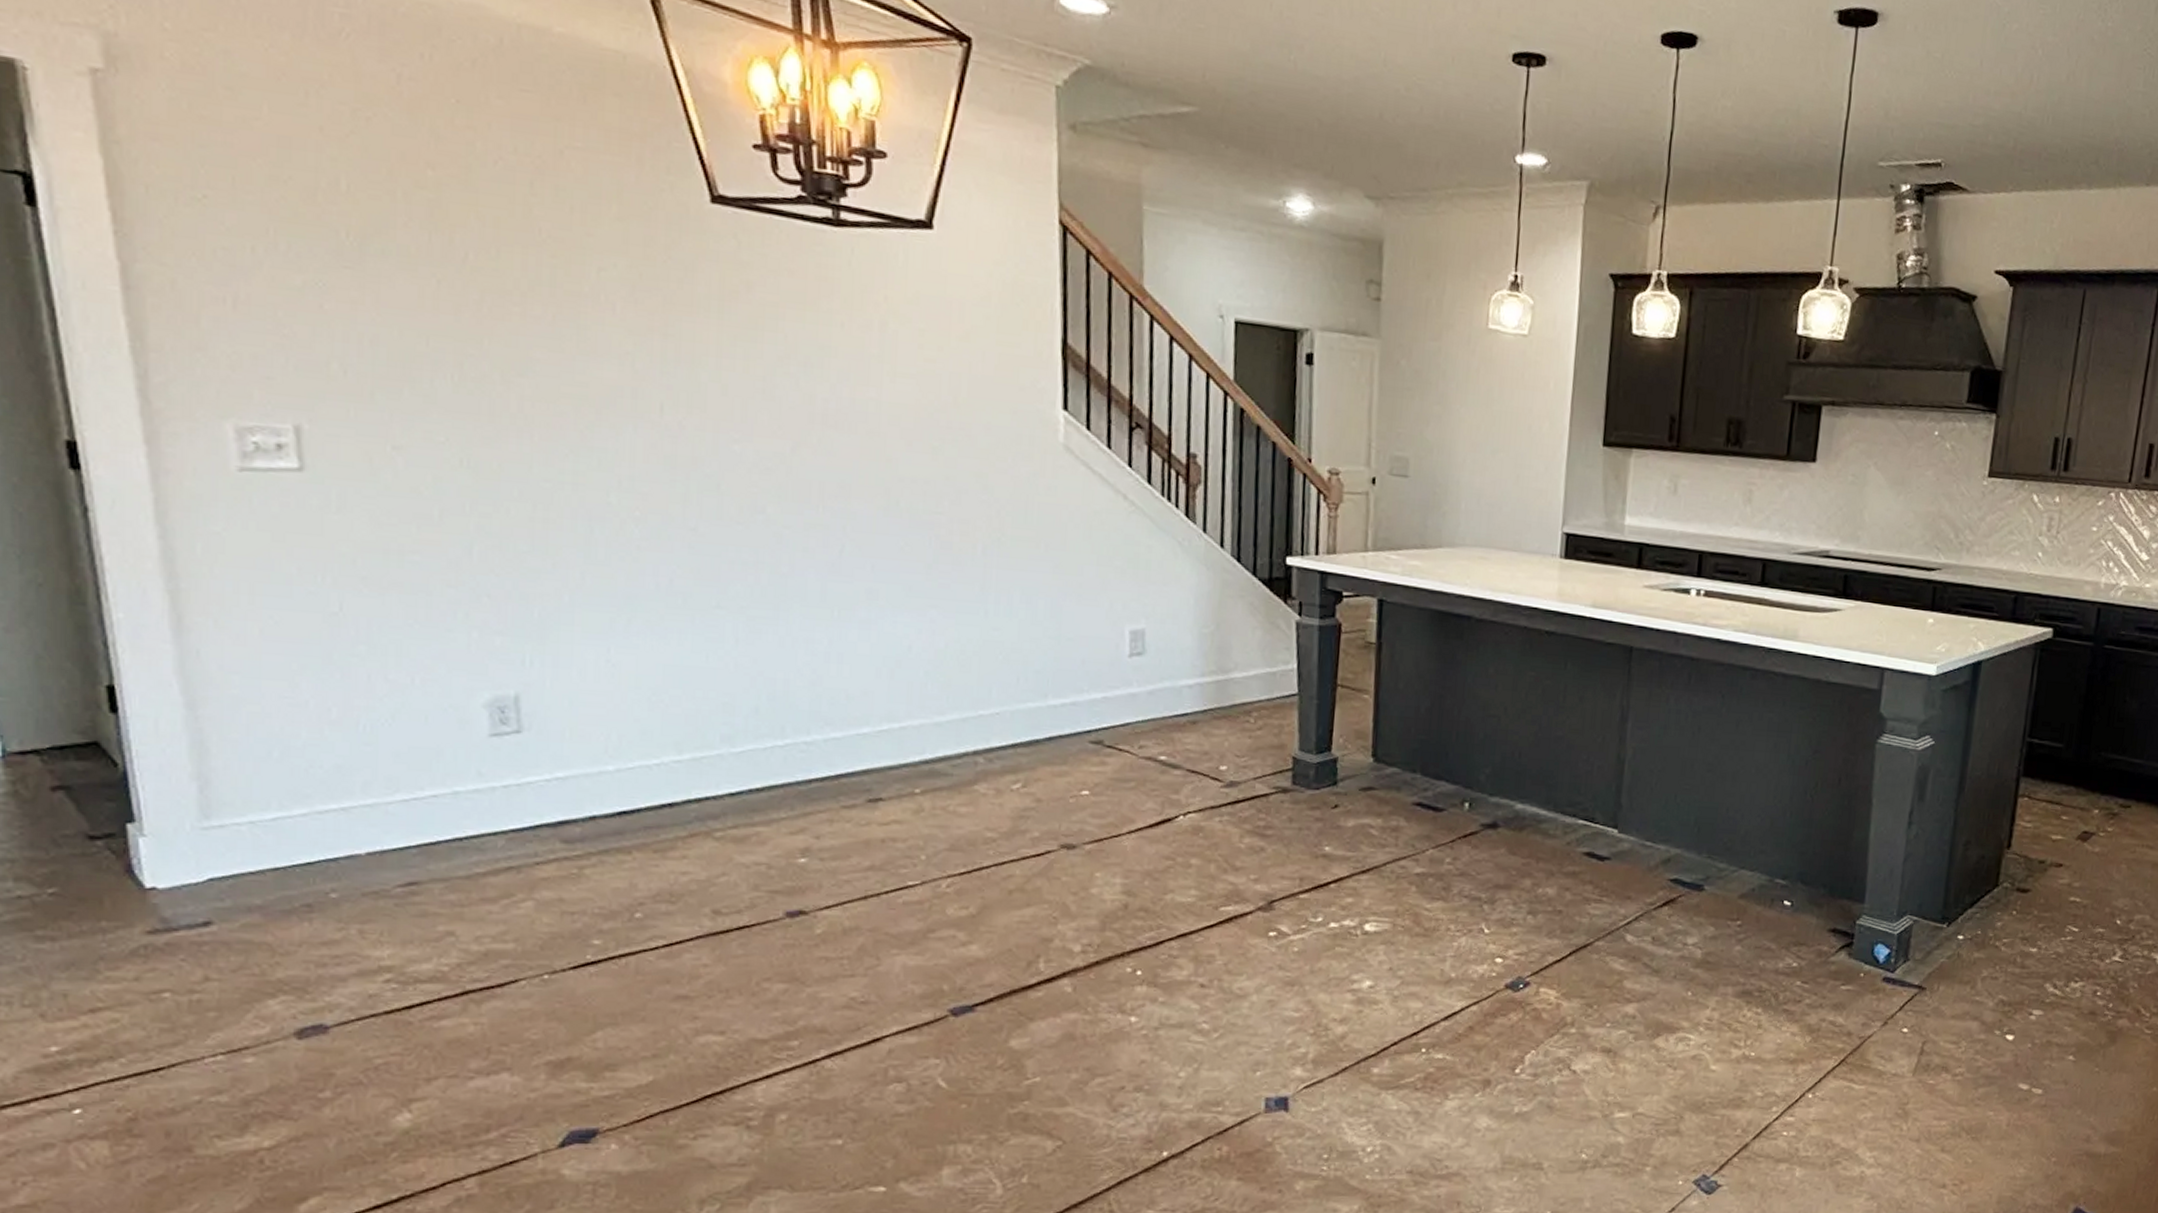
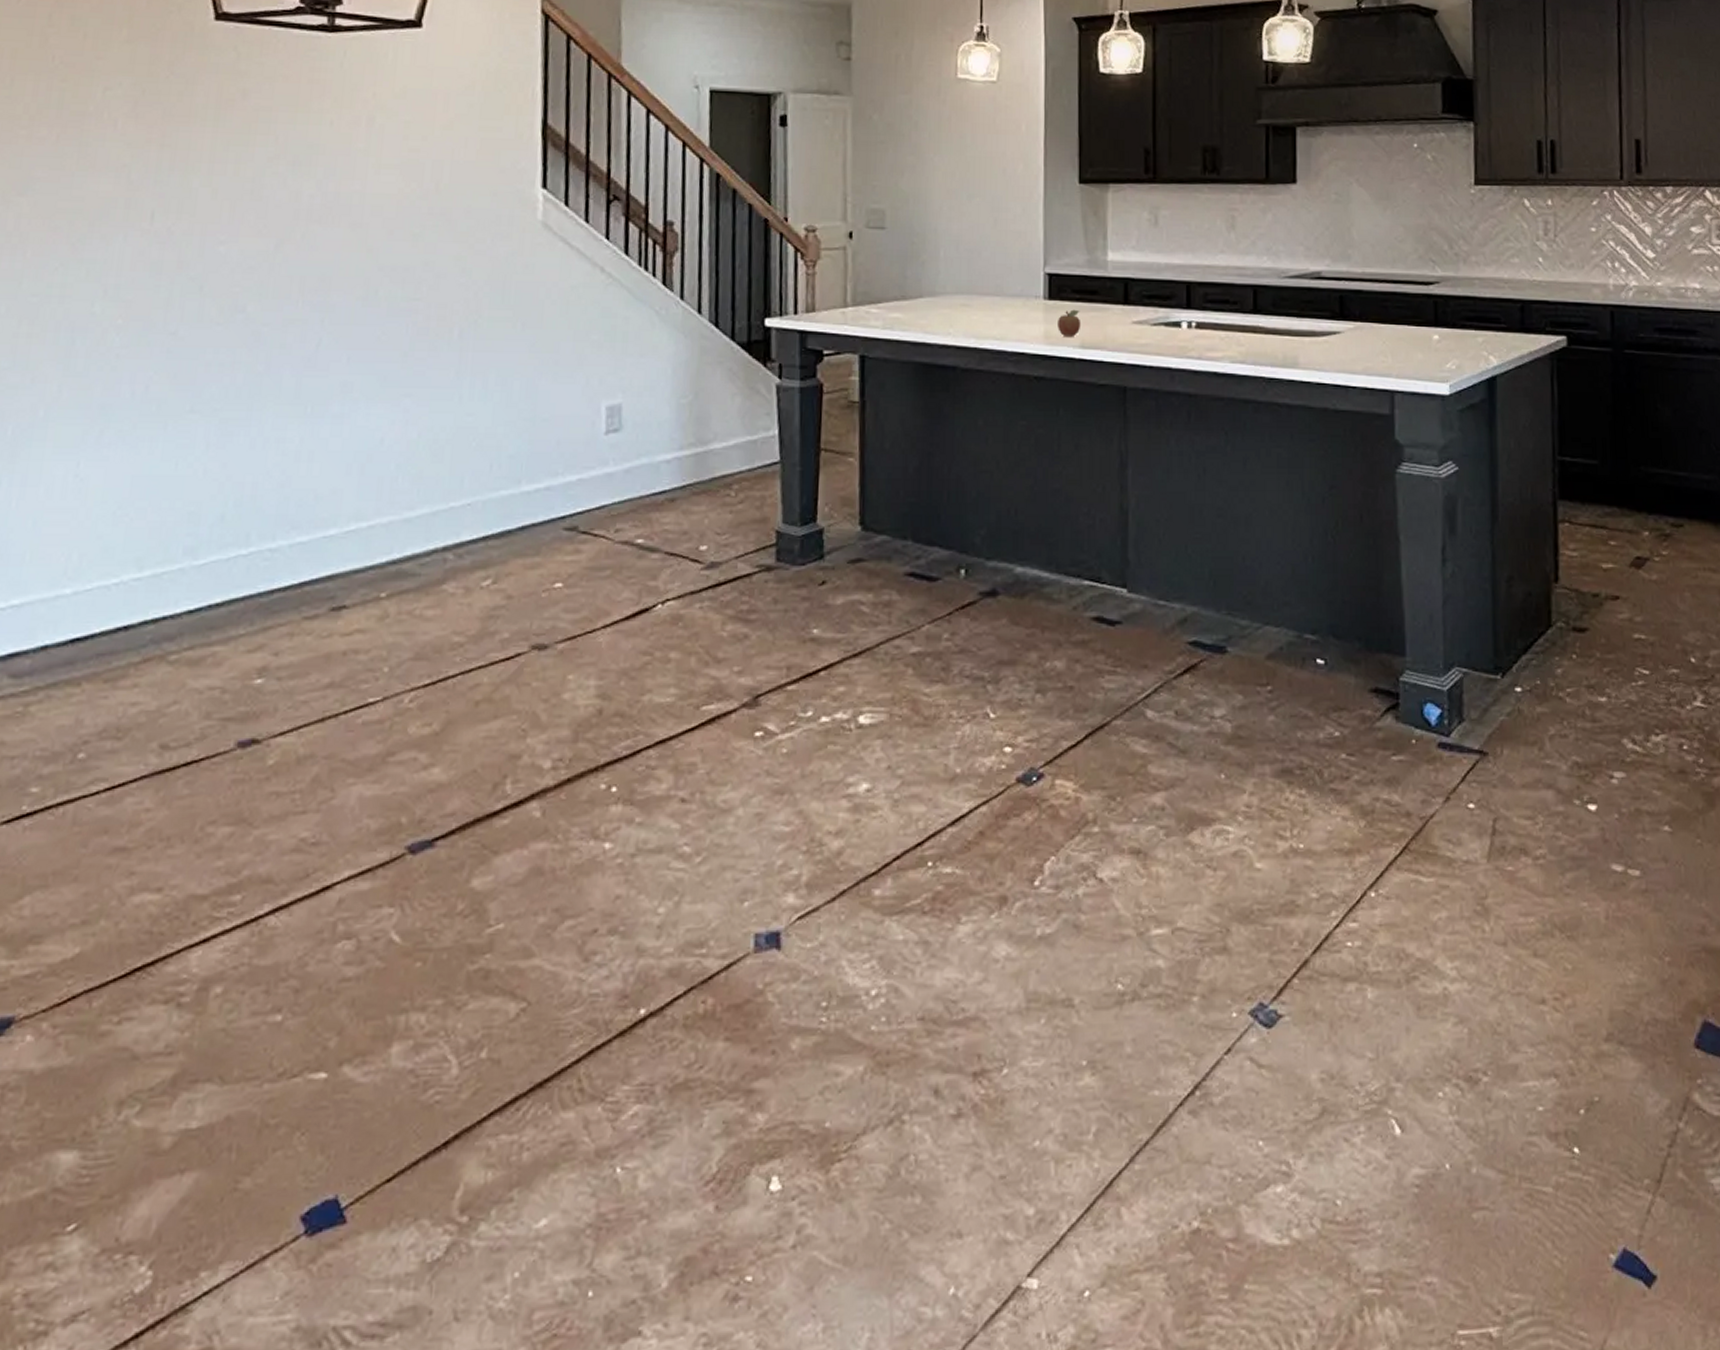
fruit: none [1571,569,1595,597] -> present [1058,309,1081,338]

